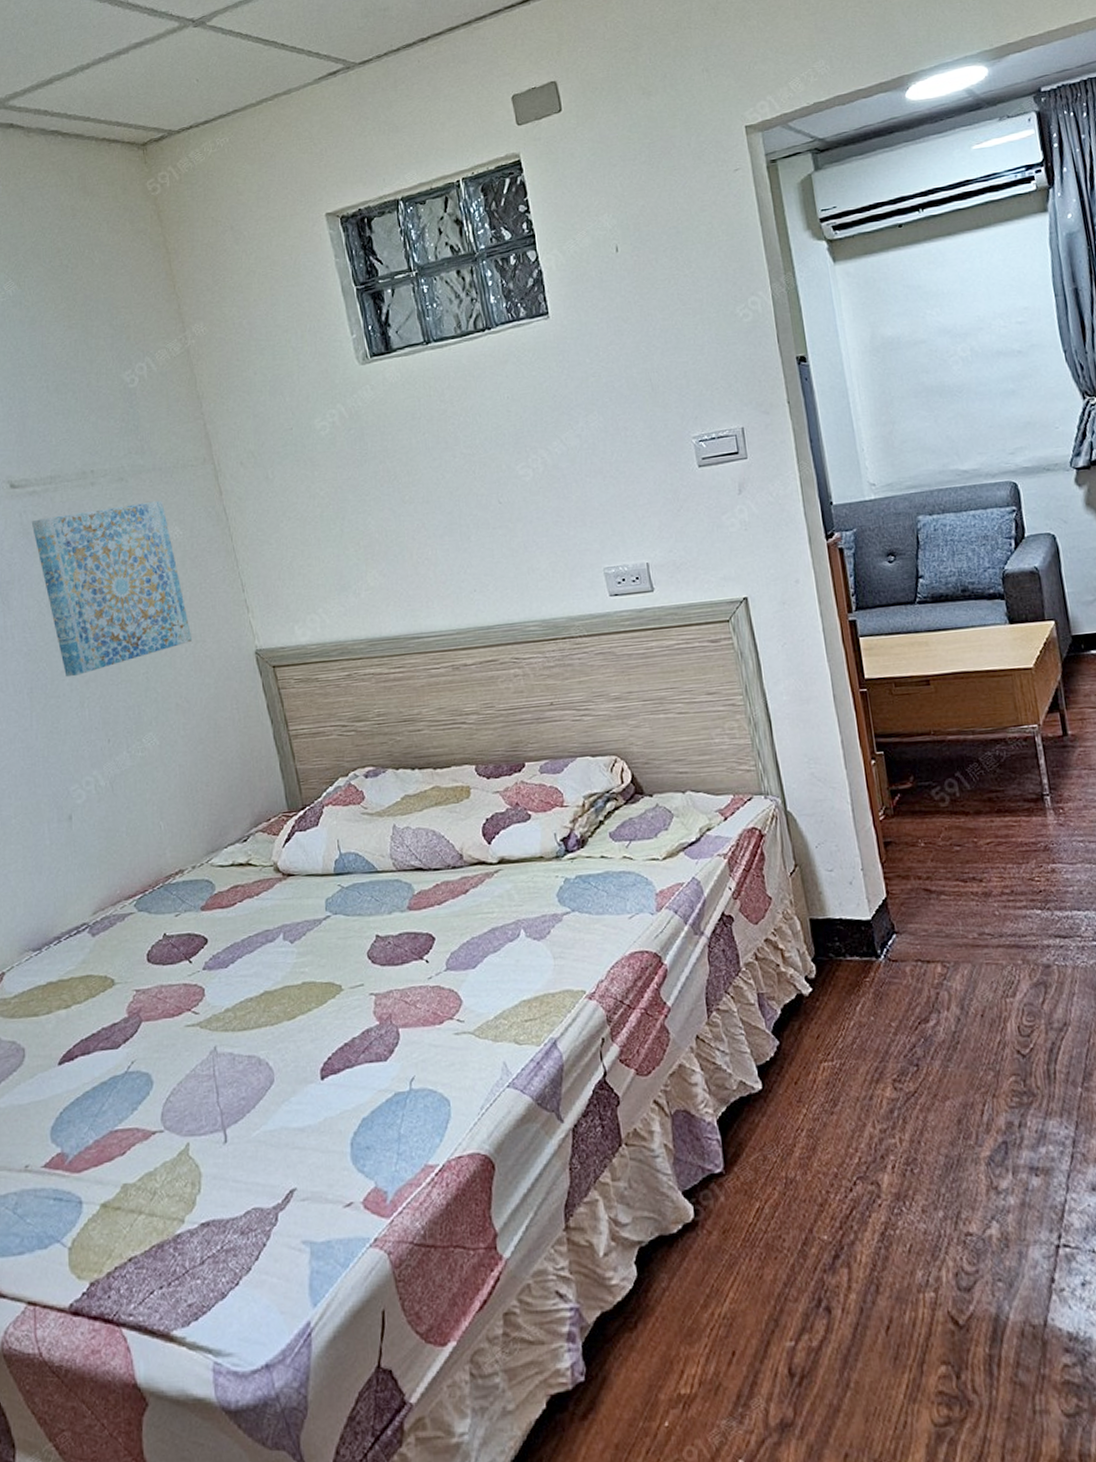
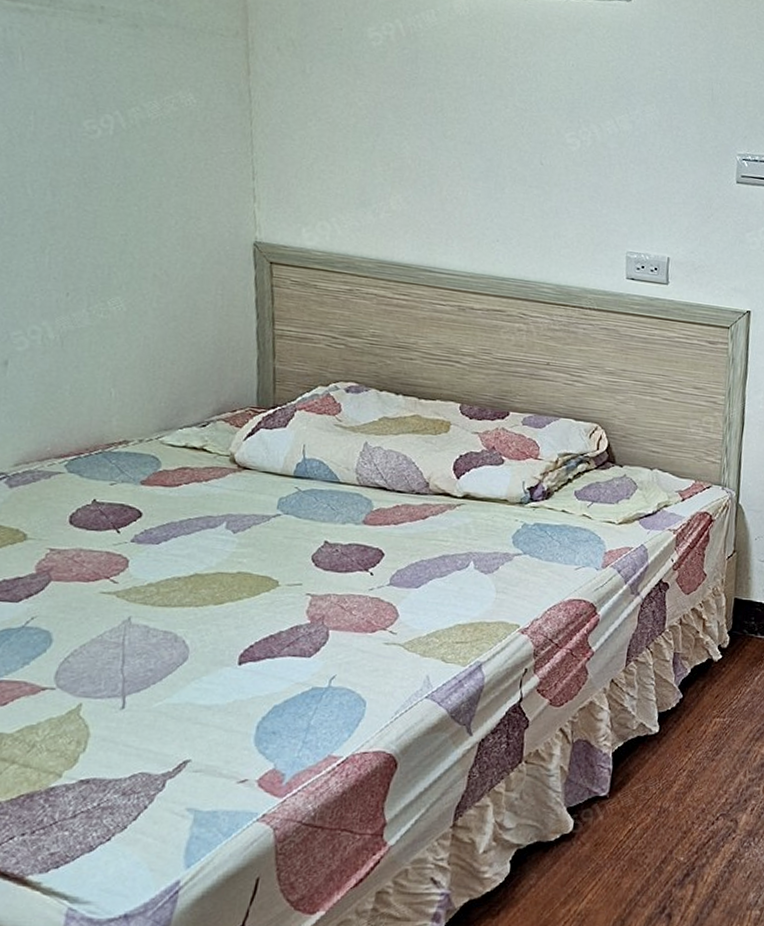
wall art: present [31,500,193,677] -> none [16,40,186,219]

